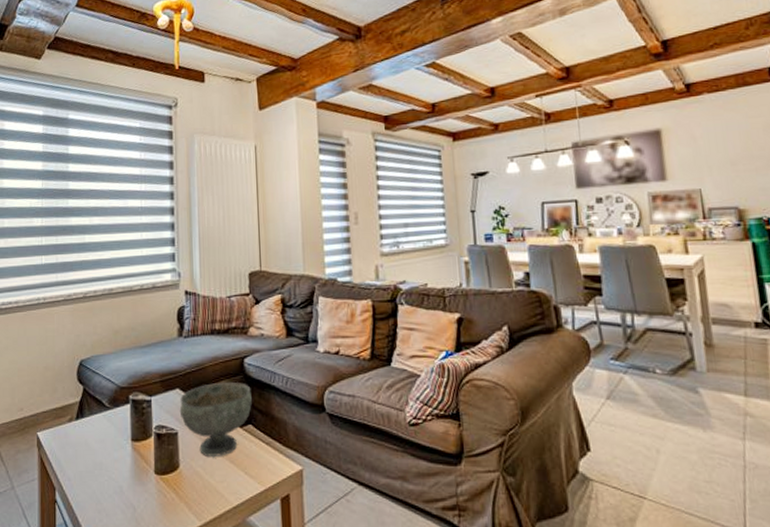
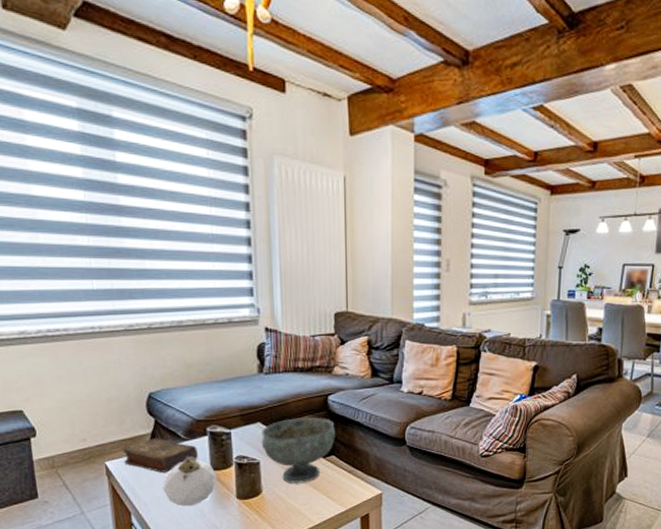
book: none [53,406,120,444] -> present [123,437,198,473]
decorative egg: none [86,426,137,483] -> present [163,456,217,507]

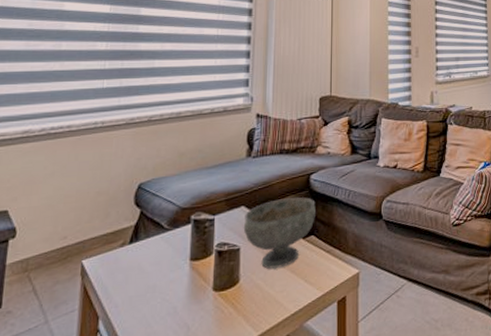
book: present [123,437,198,473] -> none [102,229,179,268]
decorative egg: present [163,456,217,507] -> none [138,247,195,305]

